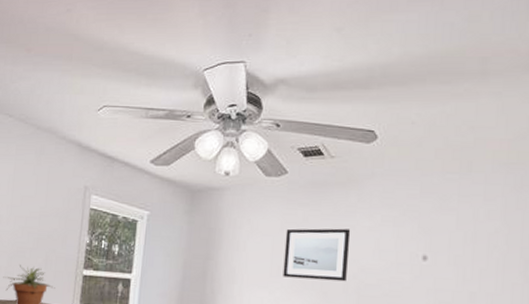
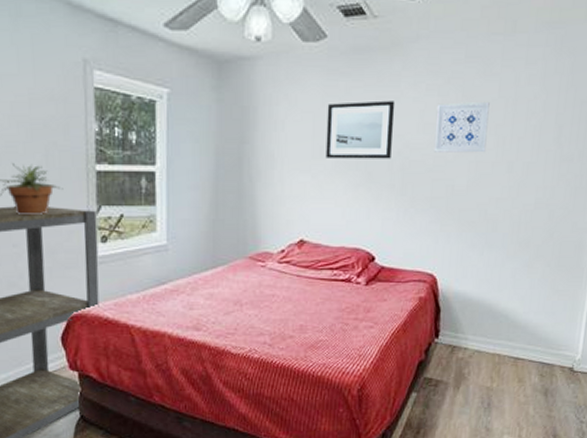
wall art: none [389,233,447,282] -> present [433,101,490,153]

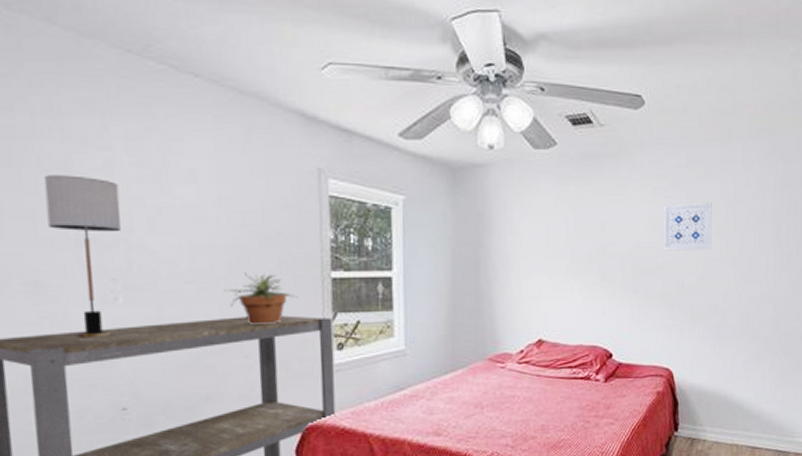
wall art: present [325,100,395,159] -> none [560,203,625,259]

